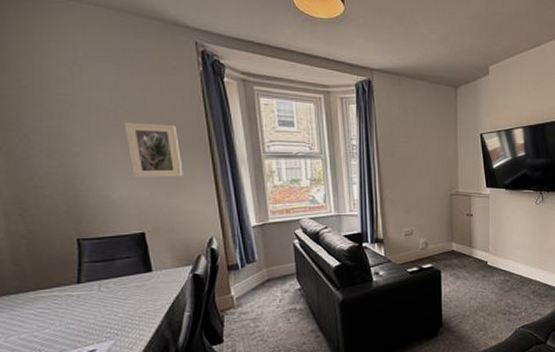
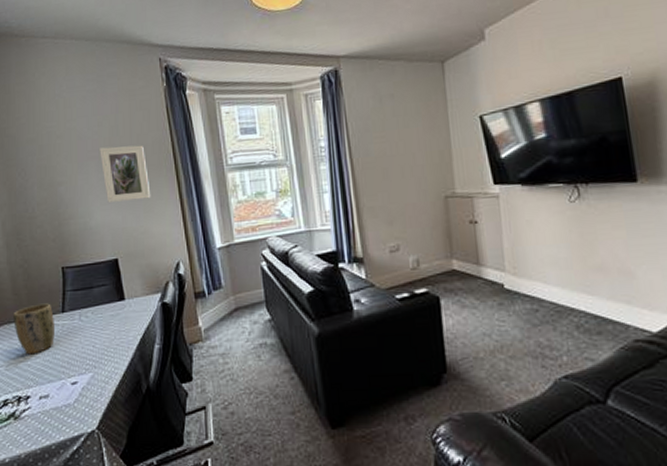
plant pot: none [14,274,69,326] -> present [13,303,56,355]

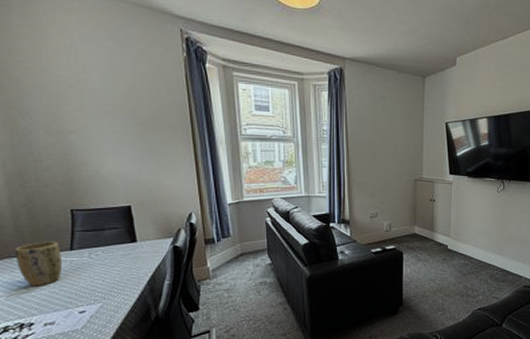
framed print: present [99,145,151,202] -> none [115,103,167,156]

